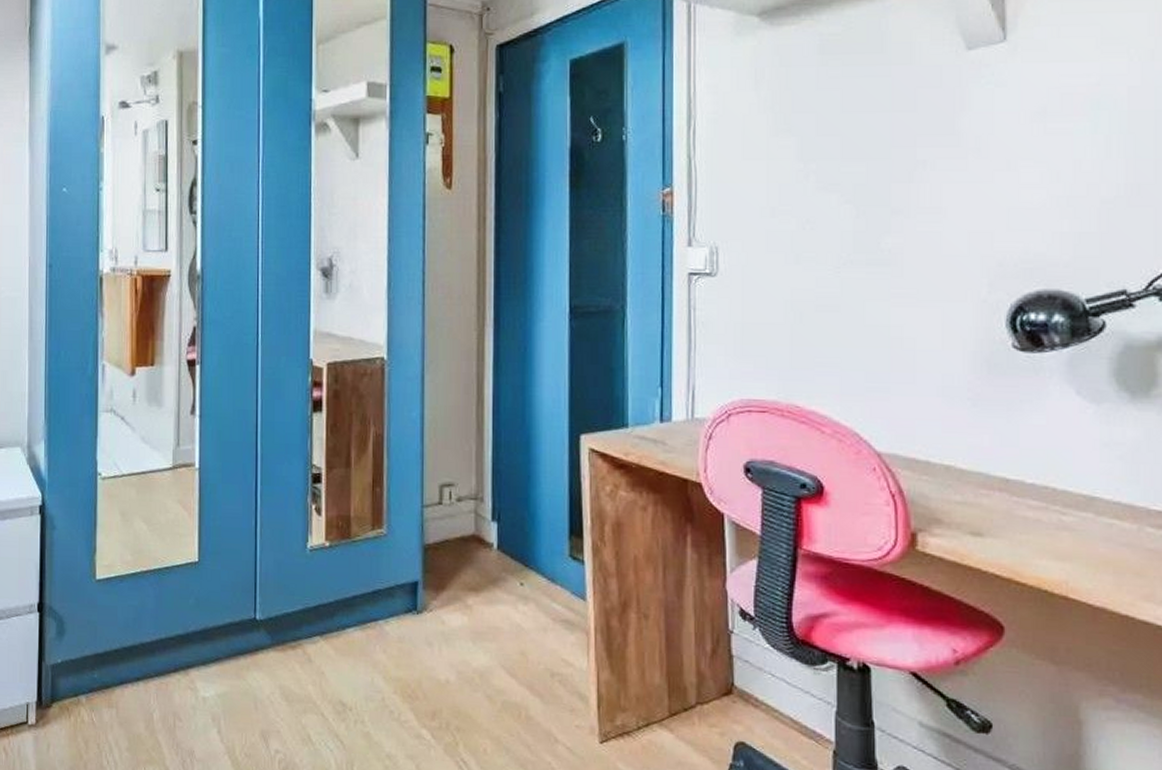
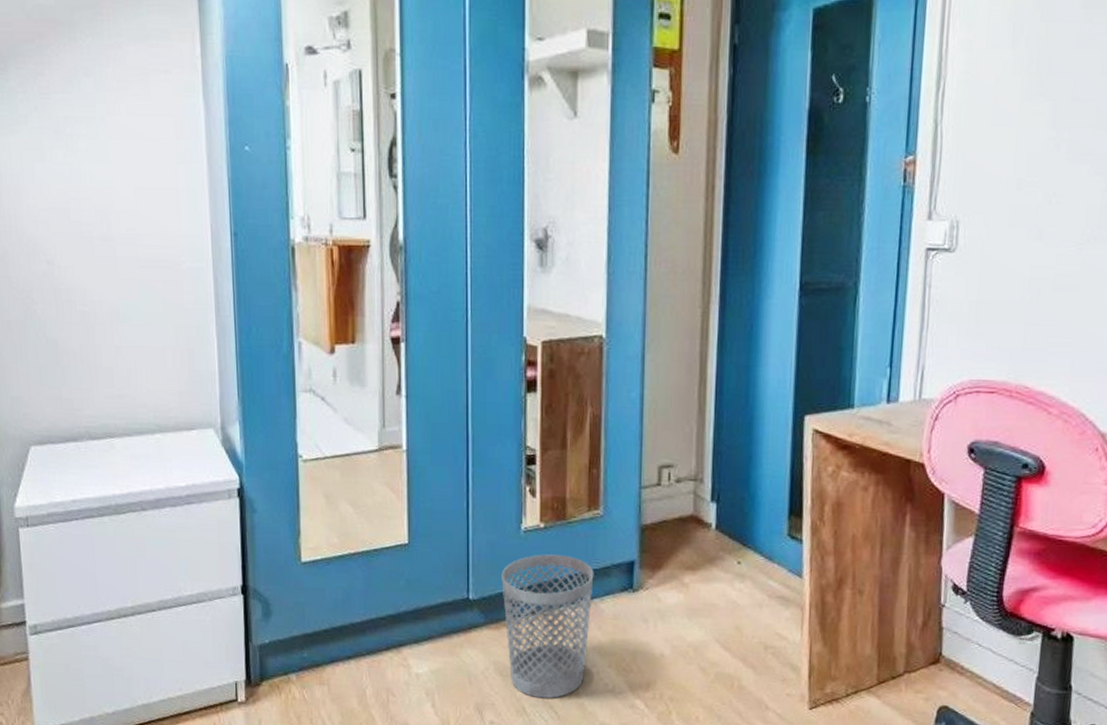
wastebasket: none [288,573,378,727] -> present [501,554,594,699]

